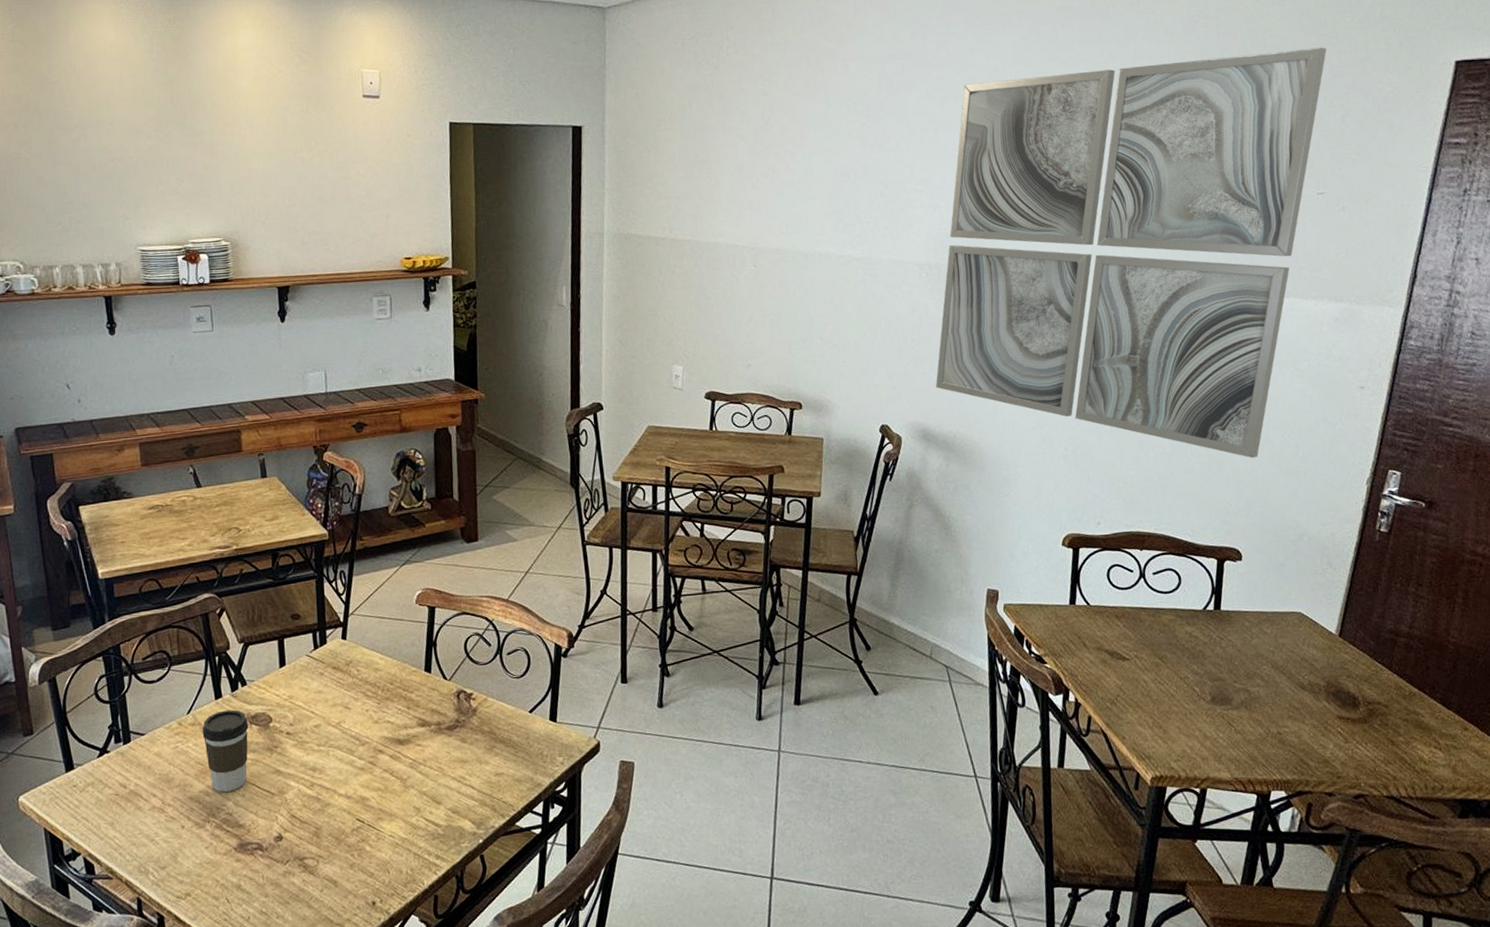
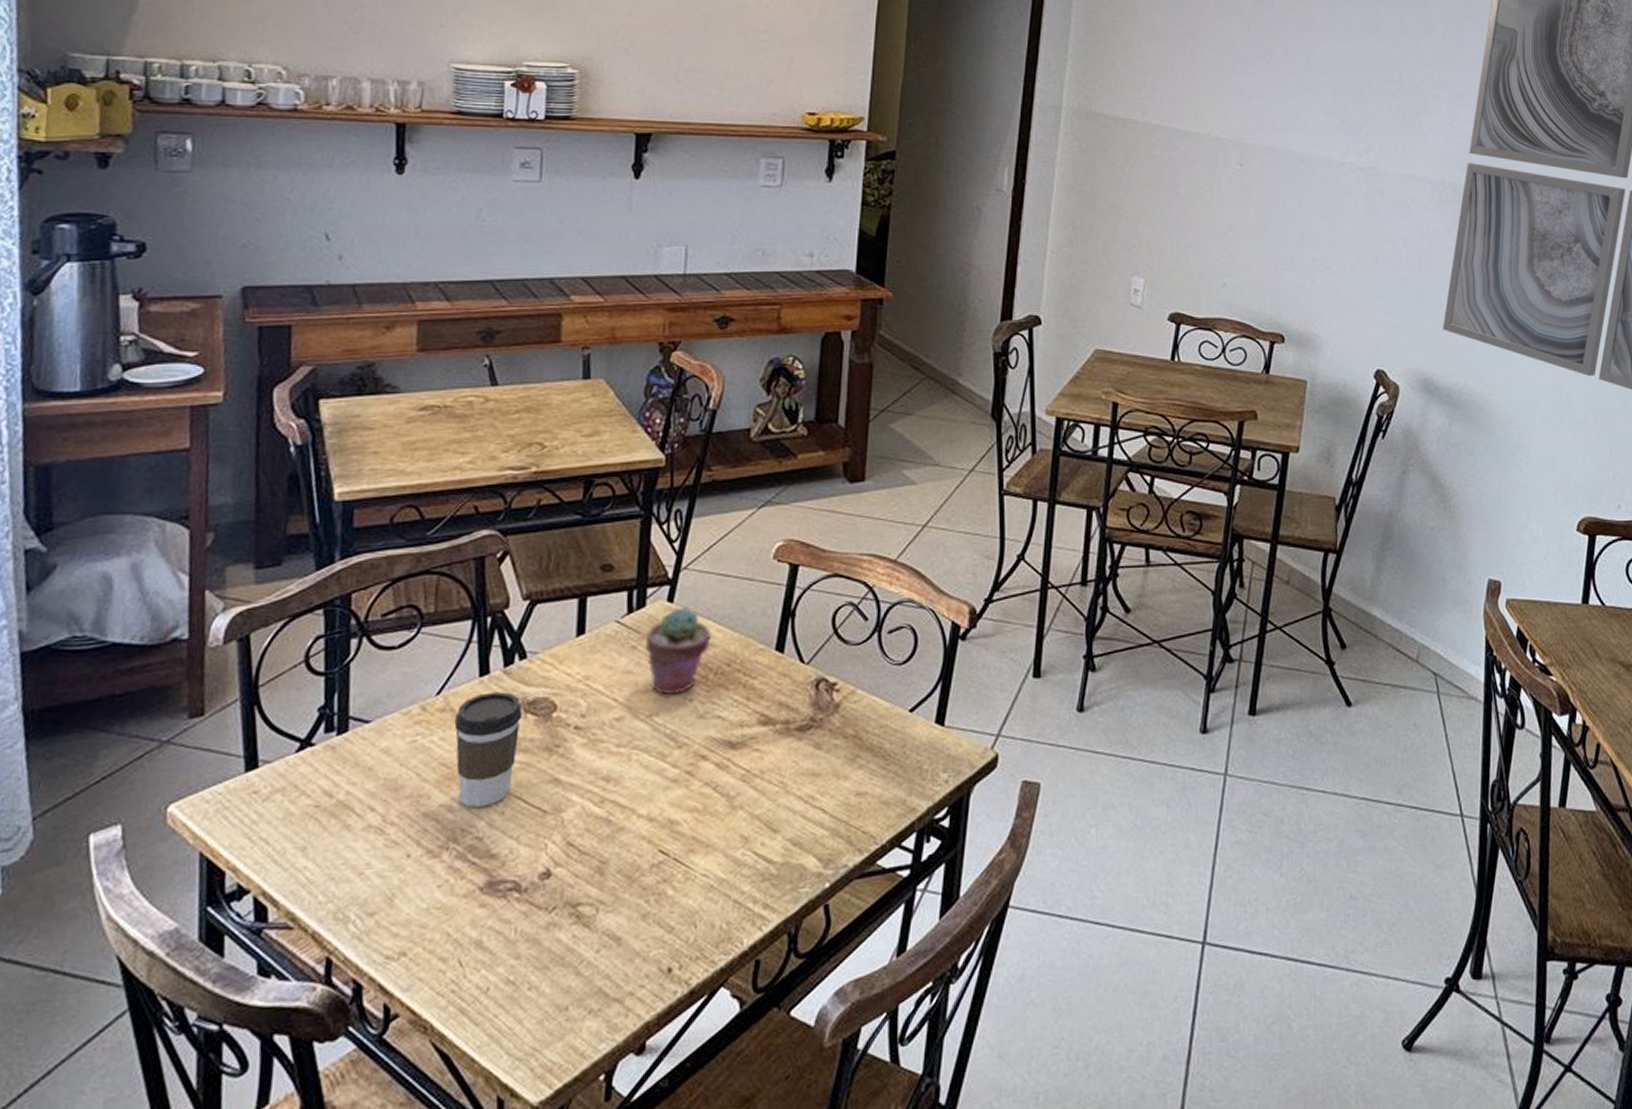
potted succulent: none [329,642,377,707] -> present [645,607,711,694]

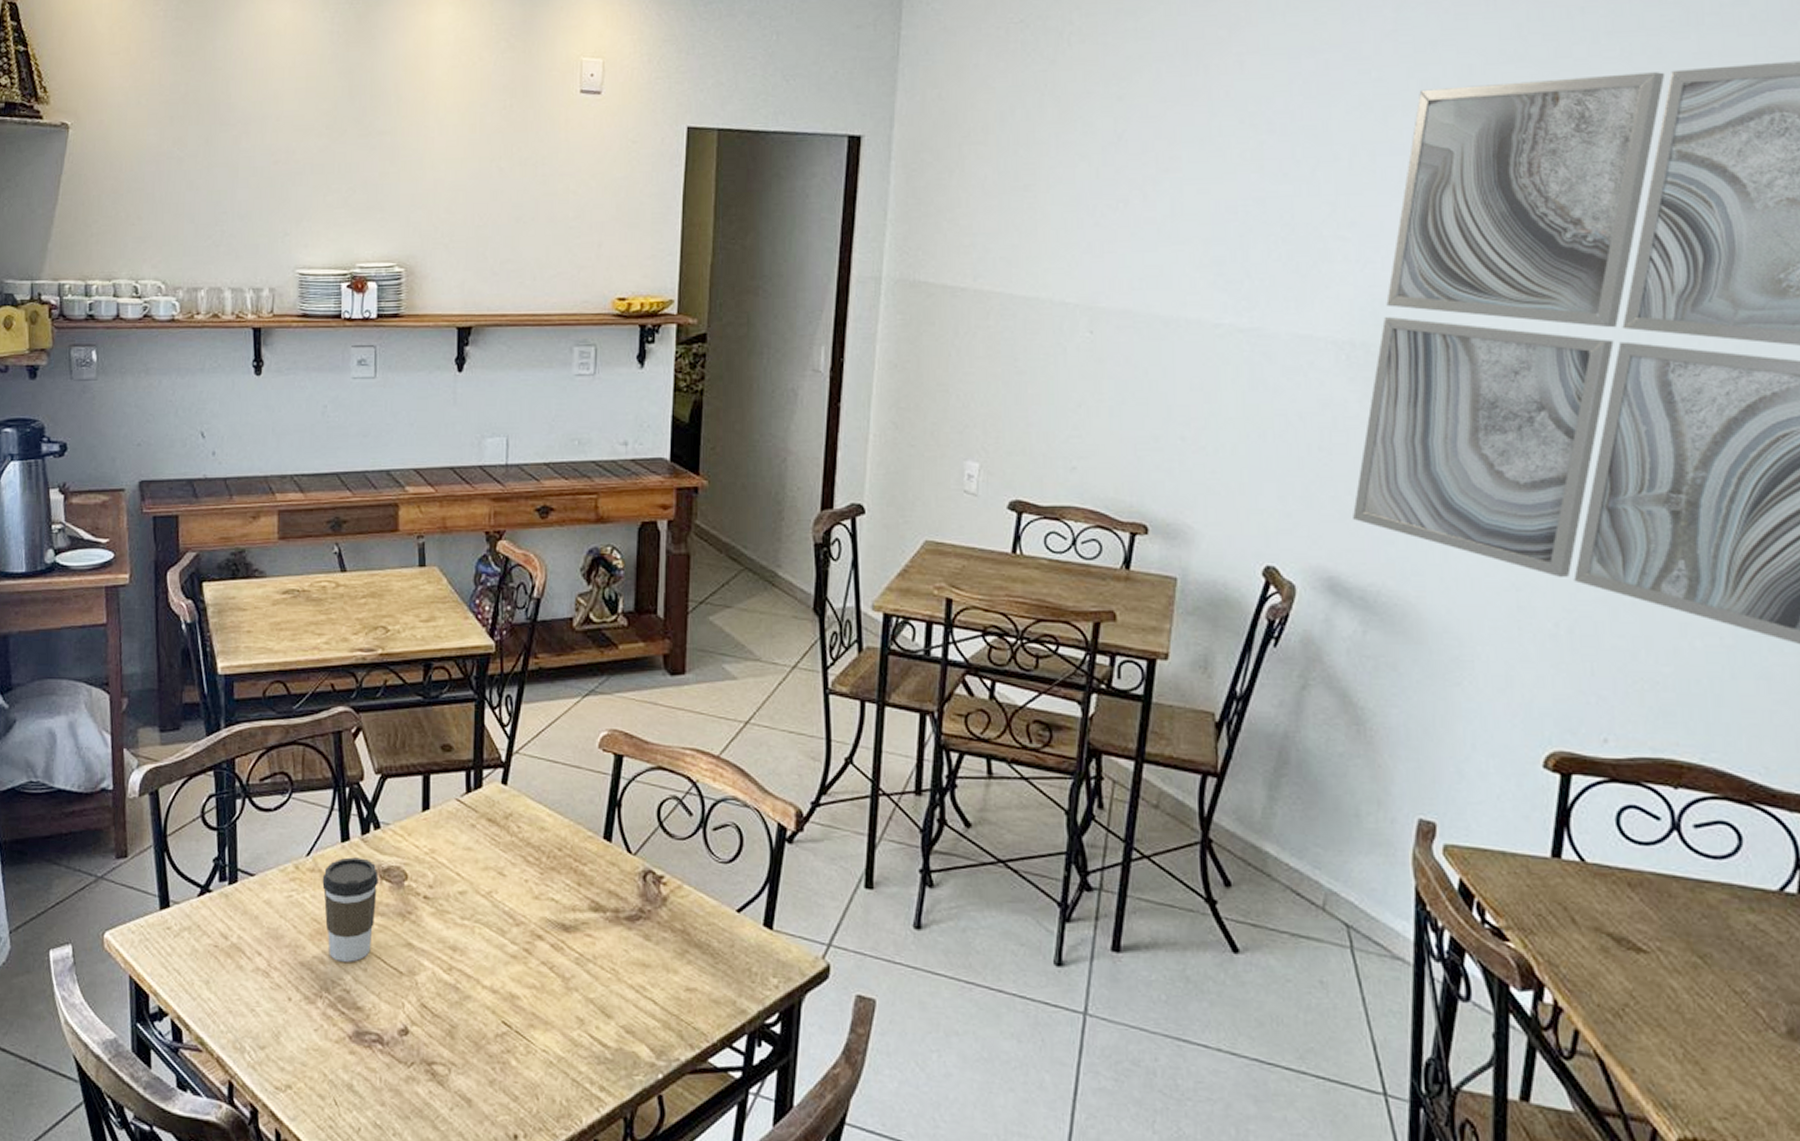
potted succulent: present [645,607,711,694] -> none [483,790,543,874]

